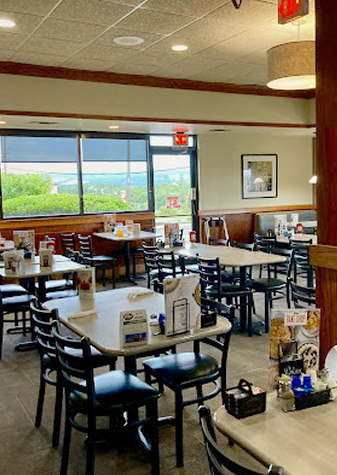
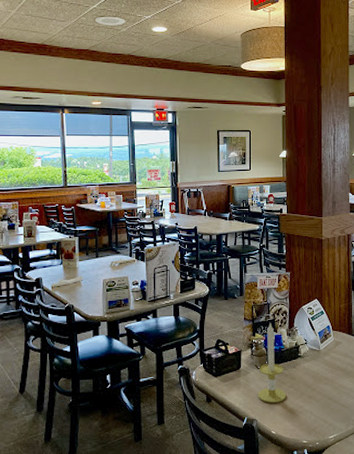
candle: none [284,362,316,450] -> present [257,322,287,403]

